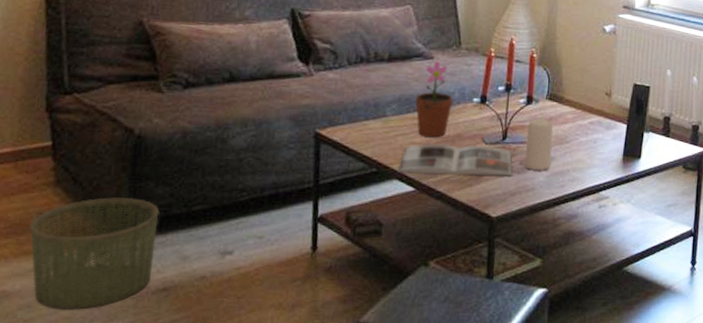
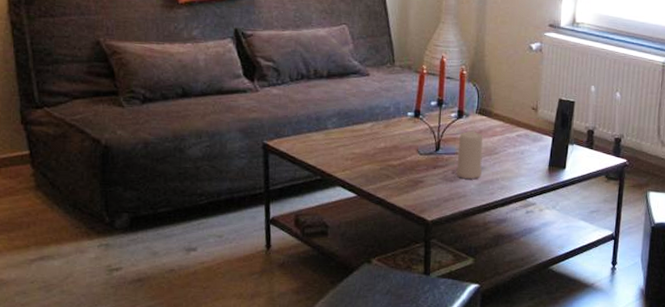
basket: present [28,196,160,310] -> none [17,199,129,296]
magazine: present [397,143,513,176] -> none [339,153,446,184]
flowerpot: present [415,61,453,138] -> none [353,78,389,149]

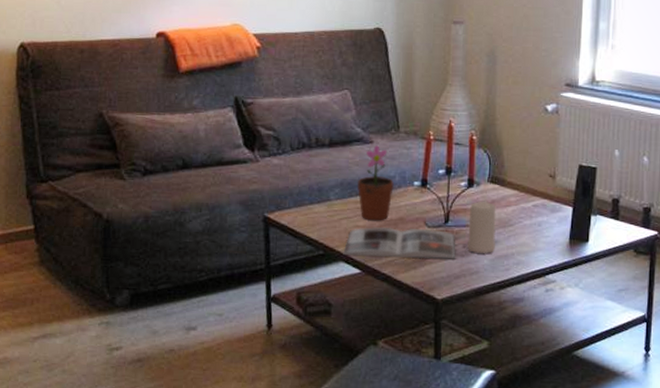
magazine: none [339,153,446,184] -> present [343,226,456,259]
flowerpot: none [353,78,389,149] -> present [357,145,394,221]

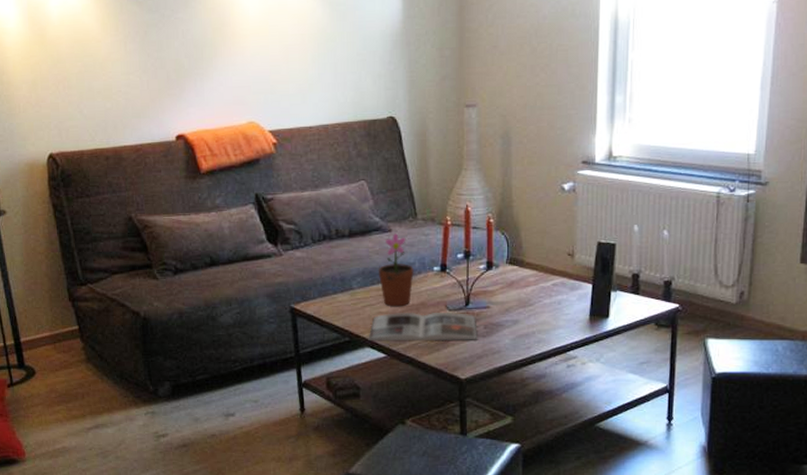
candle: present [467,201,496,253] -> none [489,282,516,333]

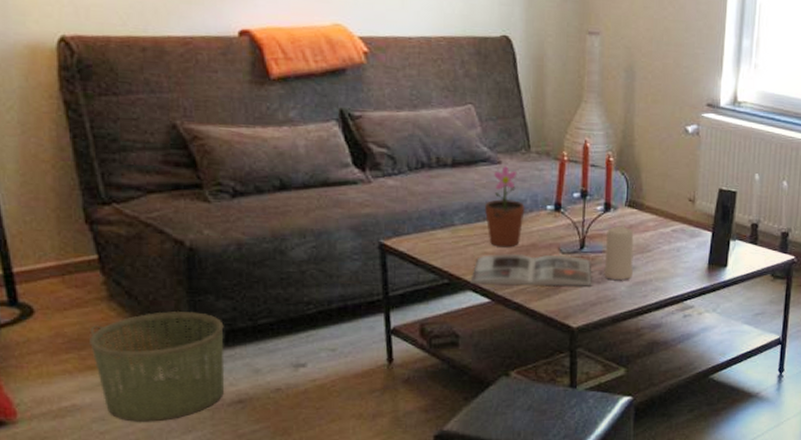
basket: none [73,369,173,462] -> present [88,310,225,422]
candle: none [489,282,516,333] -> present [604,226,634,280]

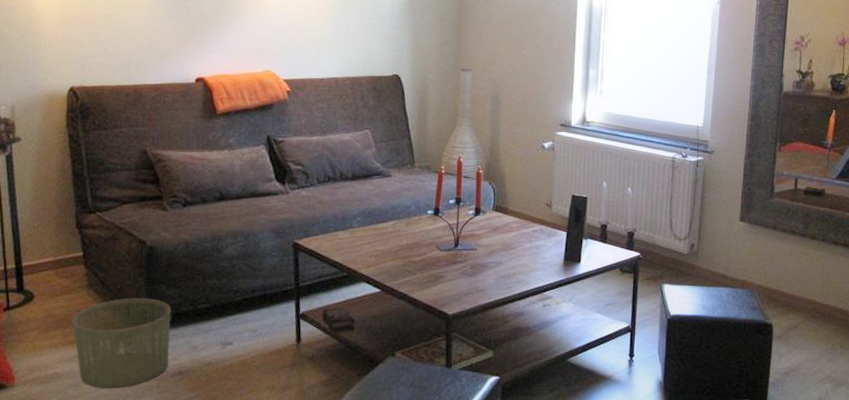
magazine: present [470,253,592,287] -> none [364,250,465,279]
flowerpot: present [484,166,525,248] -> none [377,179,410,246]
candle: present [604,226,634,280] -> none [475,227,500,273]

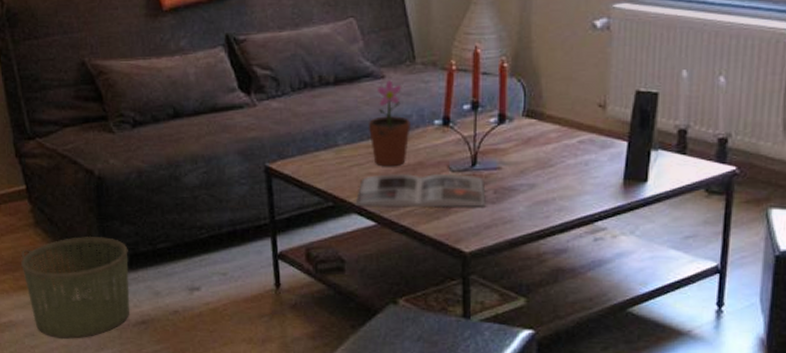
magazine: none [364,250,465,279] -> present [355,173,486,208]
flowerpot: none [377,179,410,246] -> present [368,80,411,167]

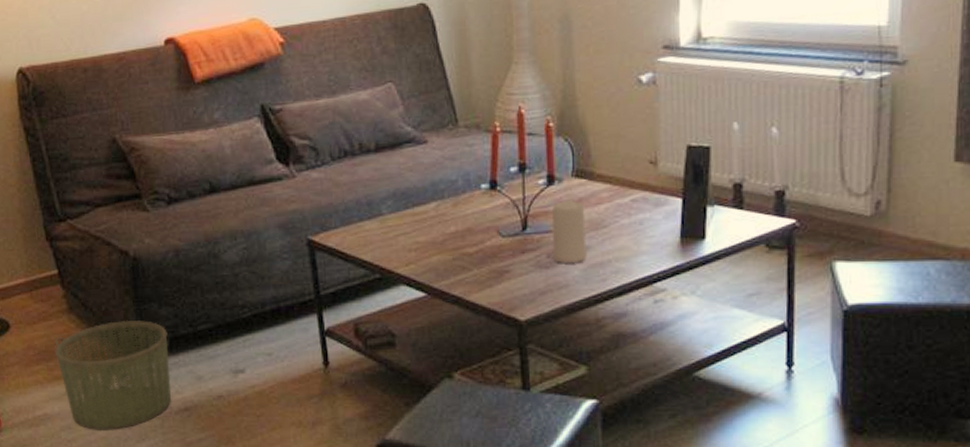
magazine: present [355,173,486,208] -> none [403,239,539,278]
flowerpot: present [368,80,411,167] -> none [412,145,457,235]
candle: none [499,139,533,199] -> present [551,200,587,263]

